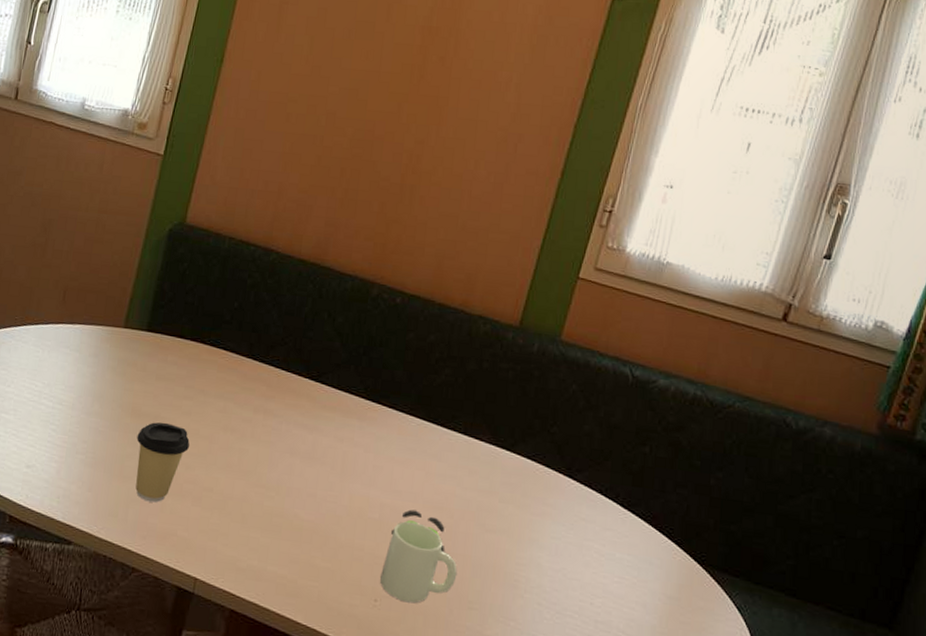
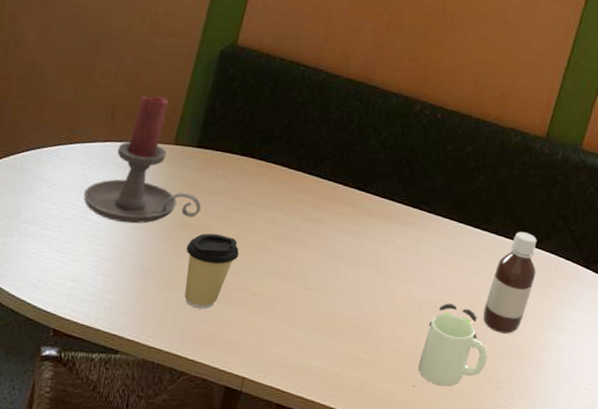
candle holder: none [37,276,151,410] -> present [83,95,201,224]
bottle: none [451,432,511,548] -> present [483,231,537,334]

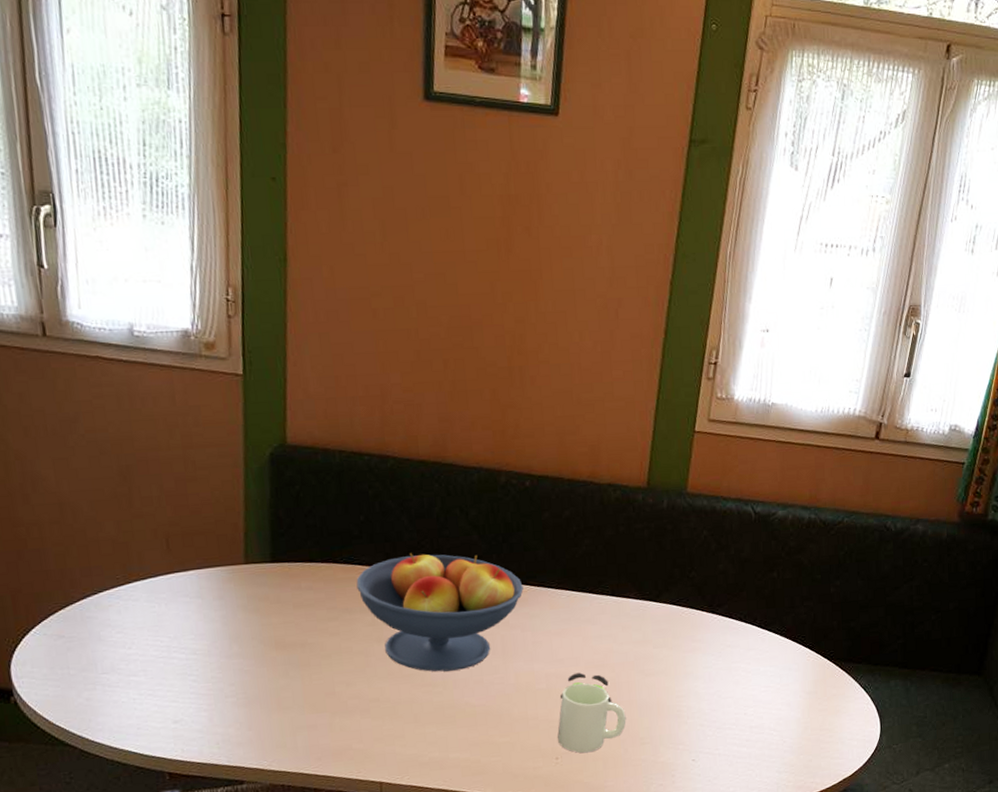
candle holder: present [83,95,201,224] -> none [160,514,292,655]
coffee cup: present [184,233,239,309] -> none [287,648,345,726]
fruit bowl: none [266,160,416,280] -> present [356,552,524,672]
bottle: present [483,231,537,334] -> none [614,588,661,692]

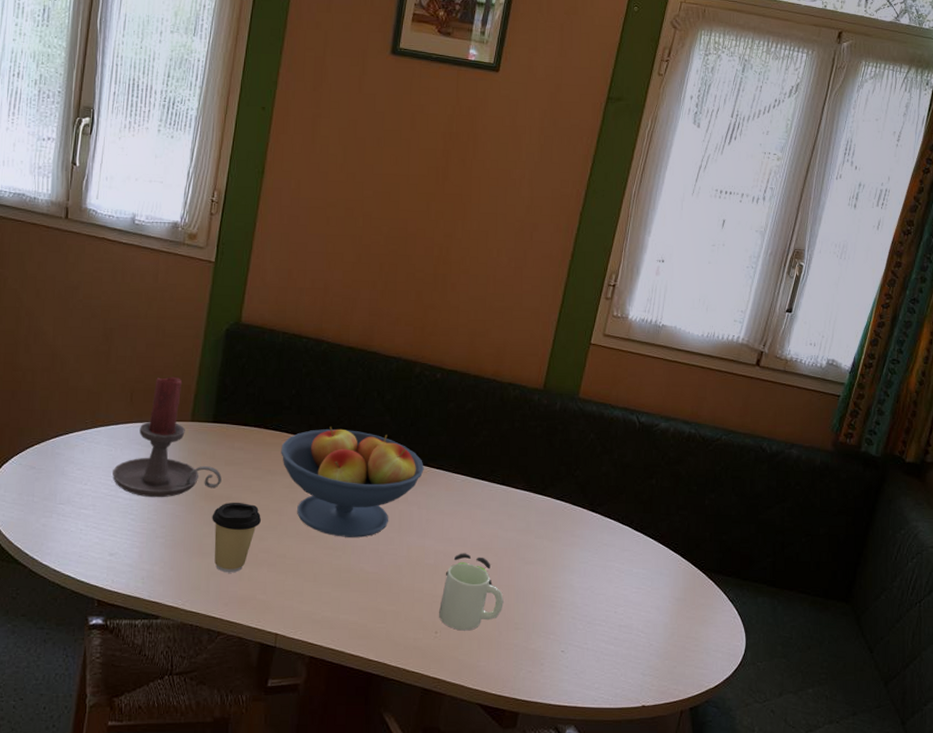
candle holder: none [160,514,292,655] -> present [112,376,222,498]
coffee cup: none [287,648,345,726] -> present [212,503,261,573]

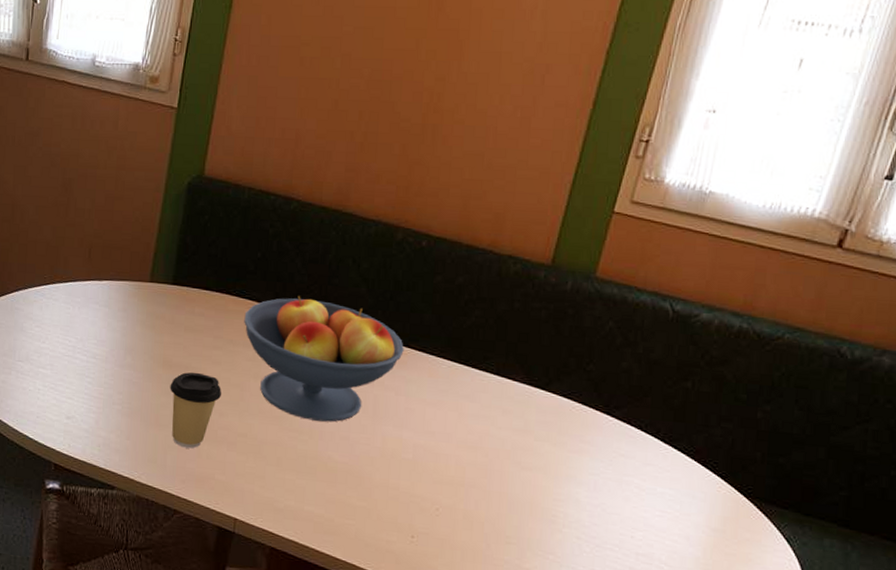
candle holder: present [112,376,222,498] -> none [70,232,181,362]
mug: present [439,553,504,631] -> none [417,449,494,539]

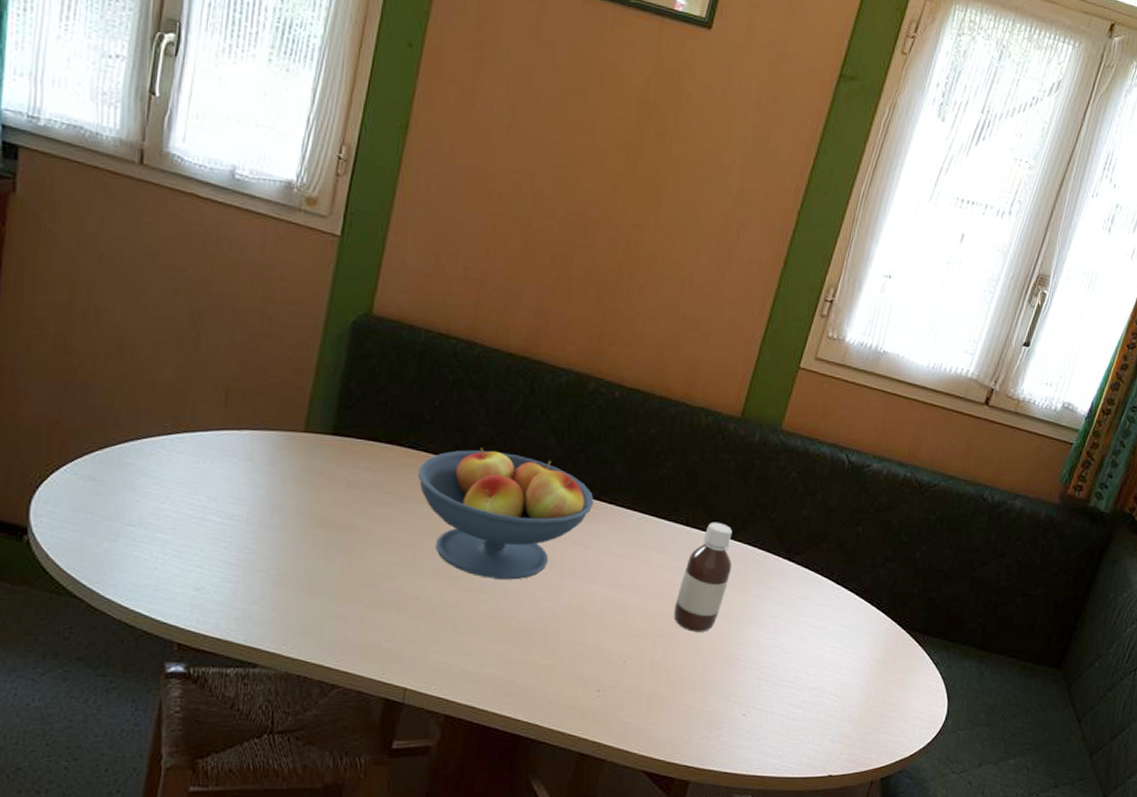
coffee cup: present [170,372,221,449] -> none [328,532,390,616]
bottle: none [486,372,547,486] -> present [674,522,733,632]

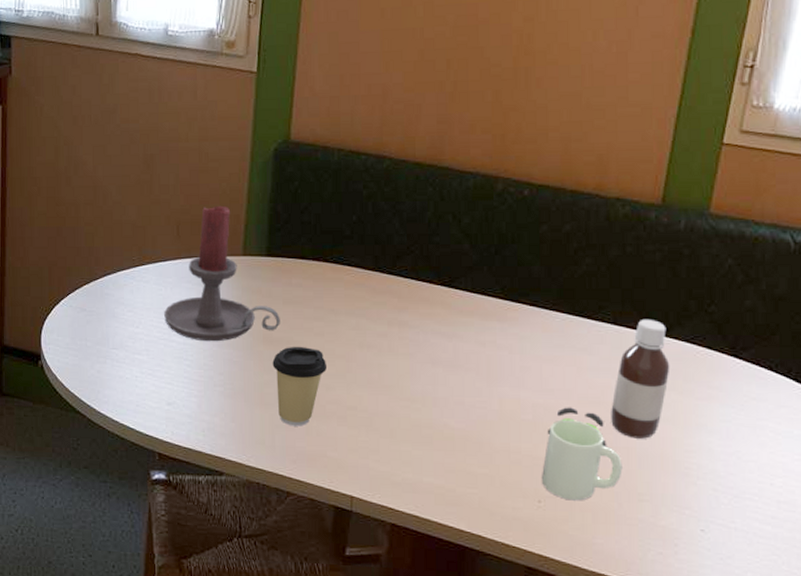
candle holder: none [199,375,342,524] -> present [164,205,280,342]
coffee cup: none [328,532,390,616] -> present [272,347,326,427]
fruit bowl: present [418,447,594,580] -> none [344,257,514,388]
mug: none [603,602,680,690] -> present [542,407,622,501]

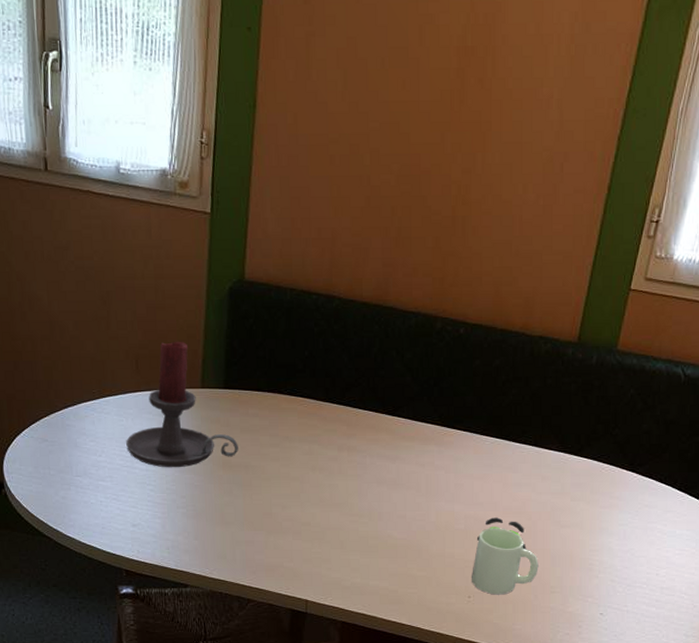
coffee cup: present [272,347,326,427] -> none [232,471,282,542]
bottle: present [611,318,670,439] -> none [530,441,580,542]

